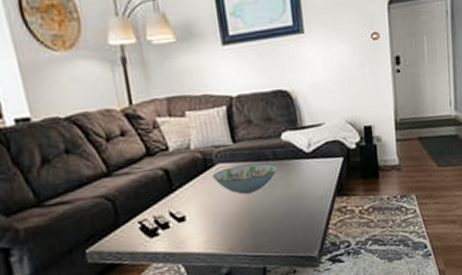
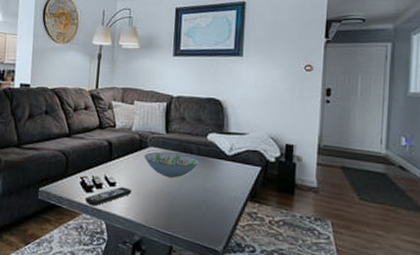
remote control: none [150,218,208,252] -> present [85,187,132,207]

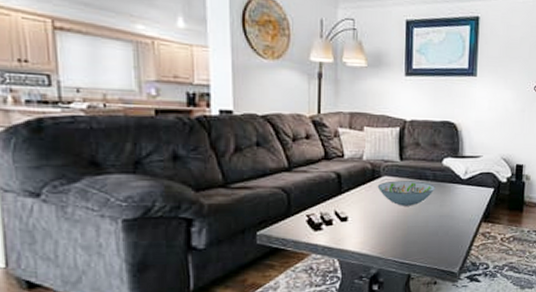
remote control: present [85,187,132,207] -> none [313,221,366,245]

